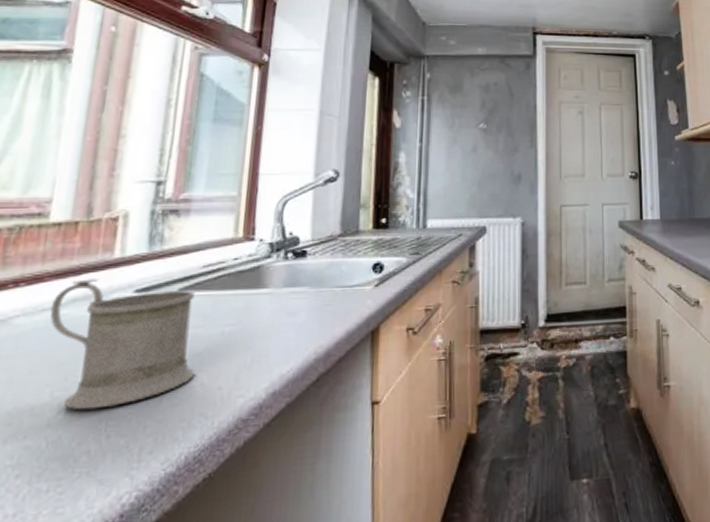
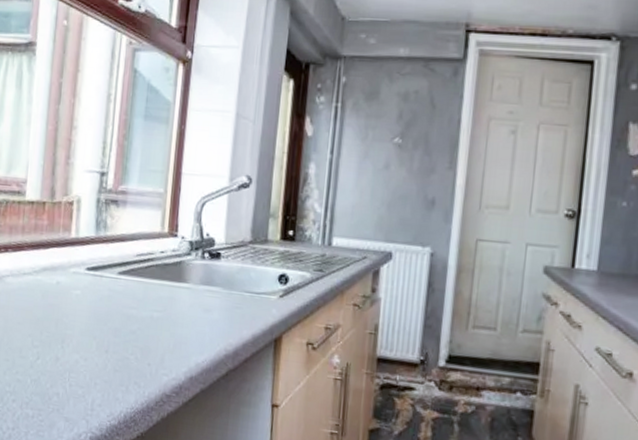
mug: present [49,279,195,411] -> none [29,252,131,362]

